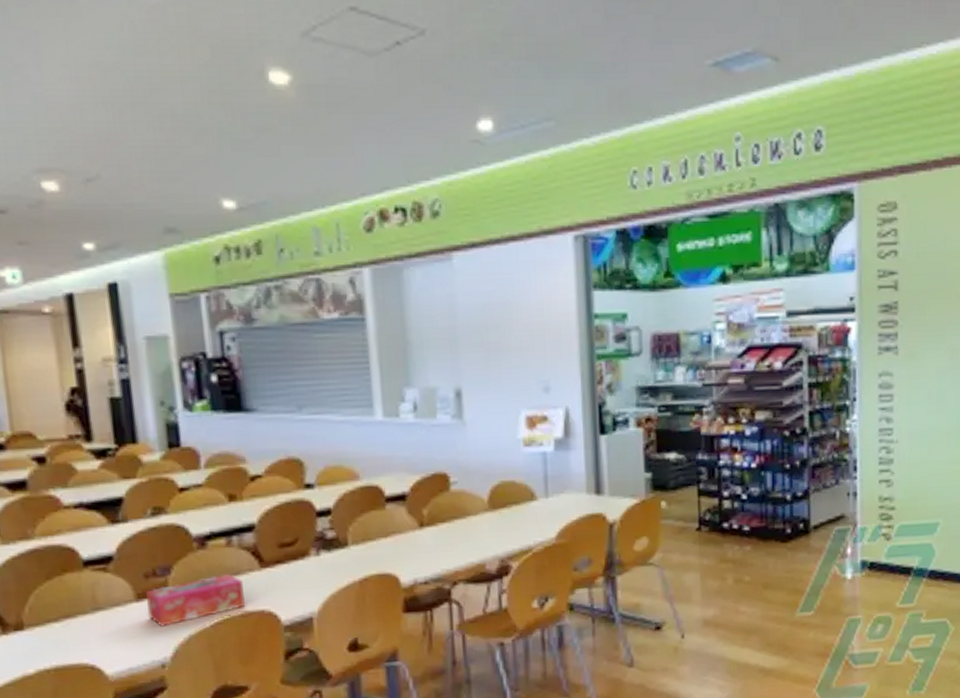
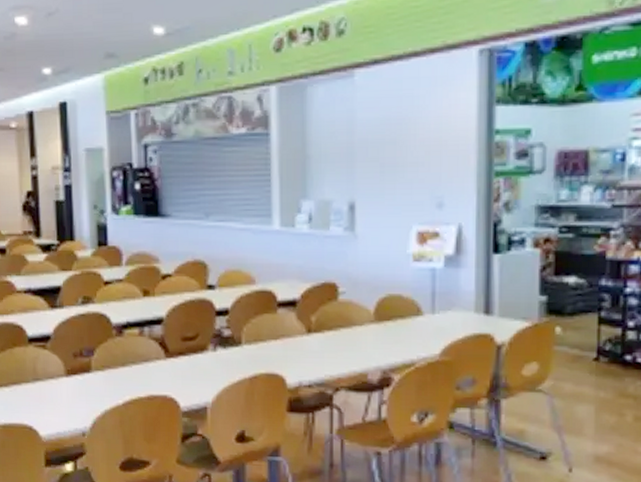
tissue box: present [146,573,245,627] -> none [73,359,151,400]

